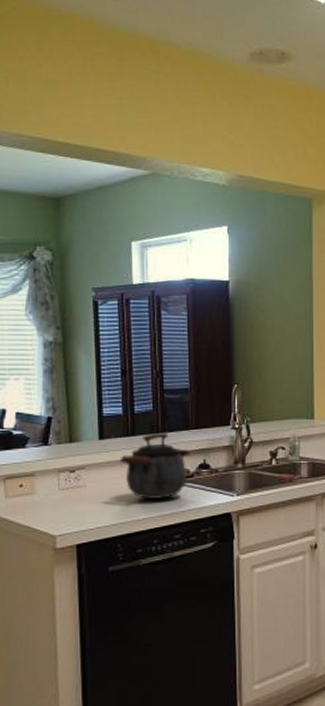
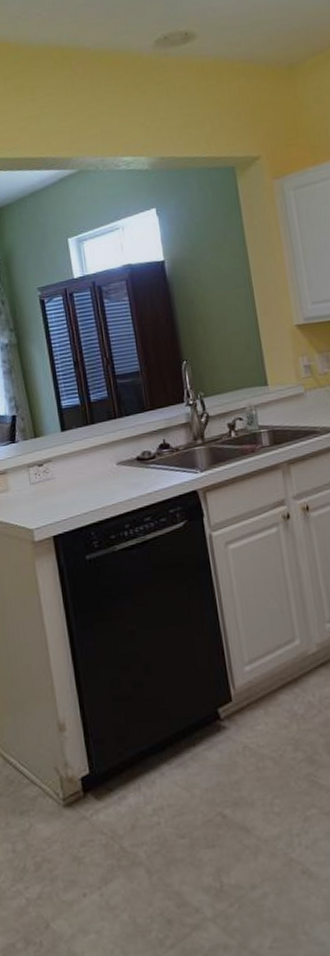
kettle: present [120,432,190,500] -> none [83,417,150,485]

